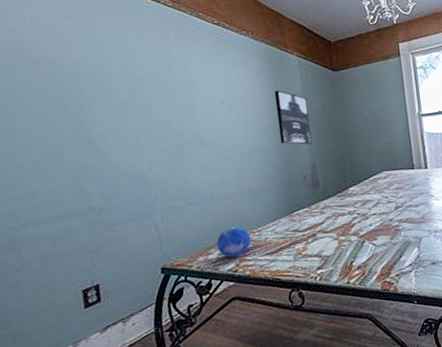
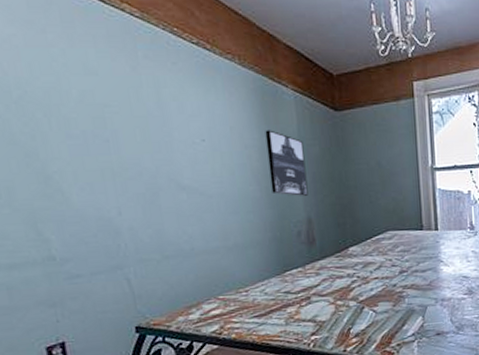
decorative orb: present [216,226,251,258] -> none [198,285,238,319]

